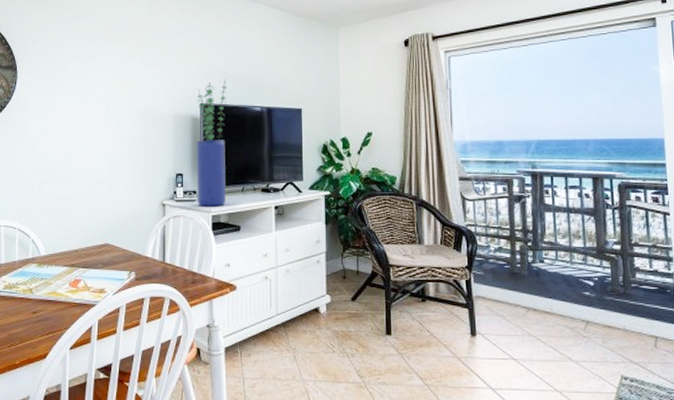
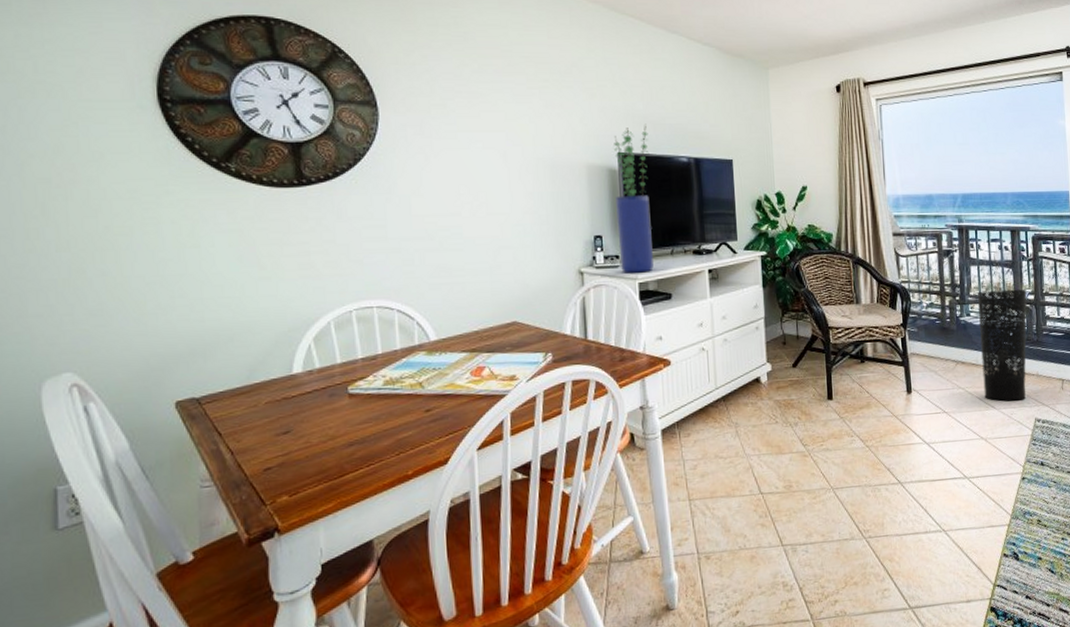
umbrella stand: none [553,238,612,355] -> present [978,289,1027,402]

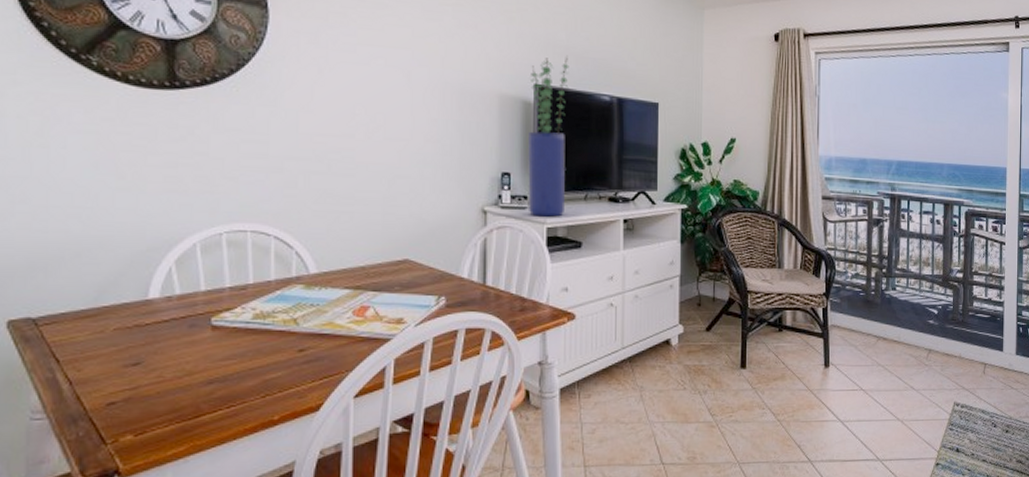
umbrella stand: present [978,289,1027,402] -> none [904,265,956,383]

